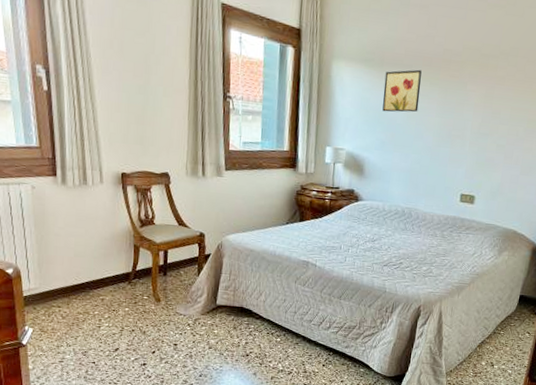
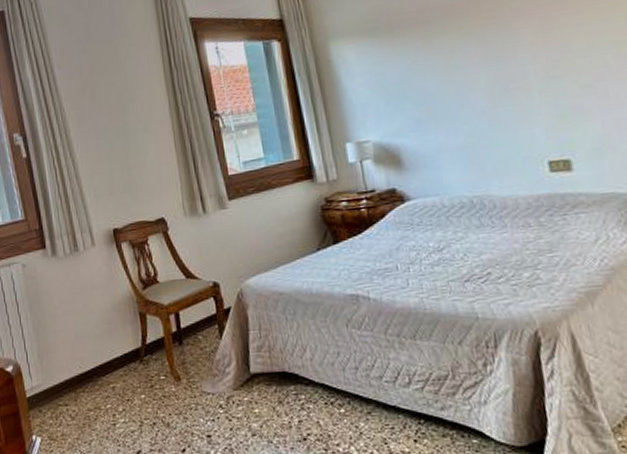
wall art: present [382,69,422,113] -> none [398,22,454,84]

